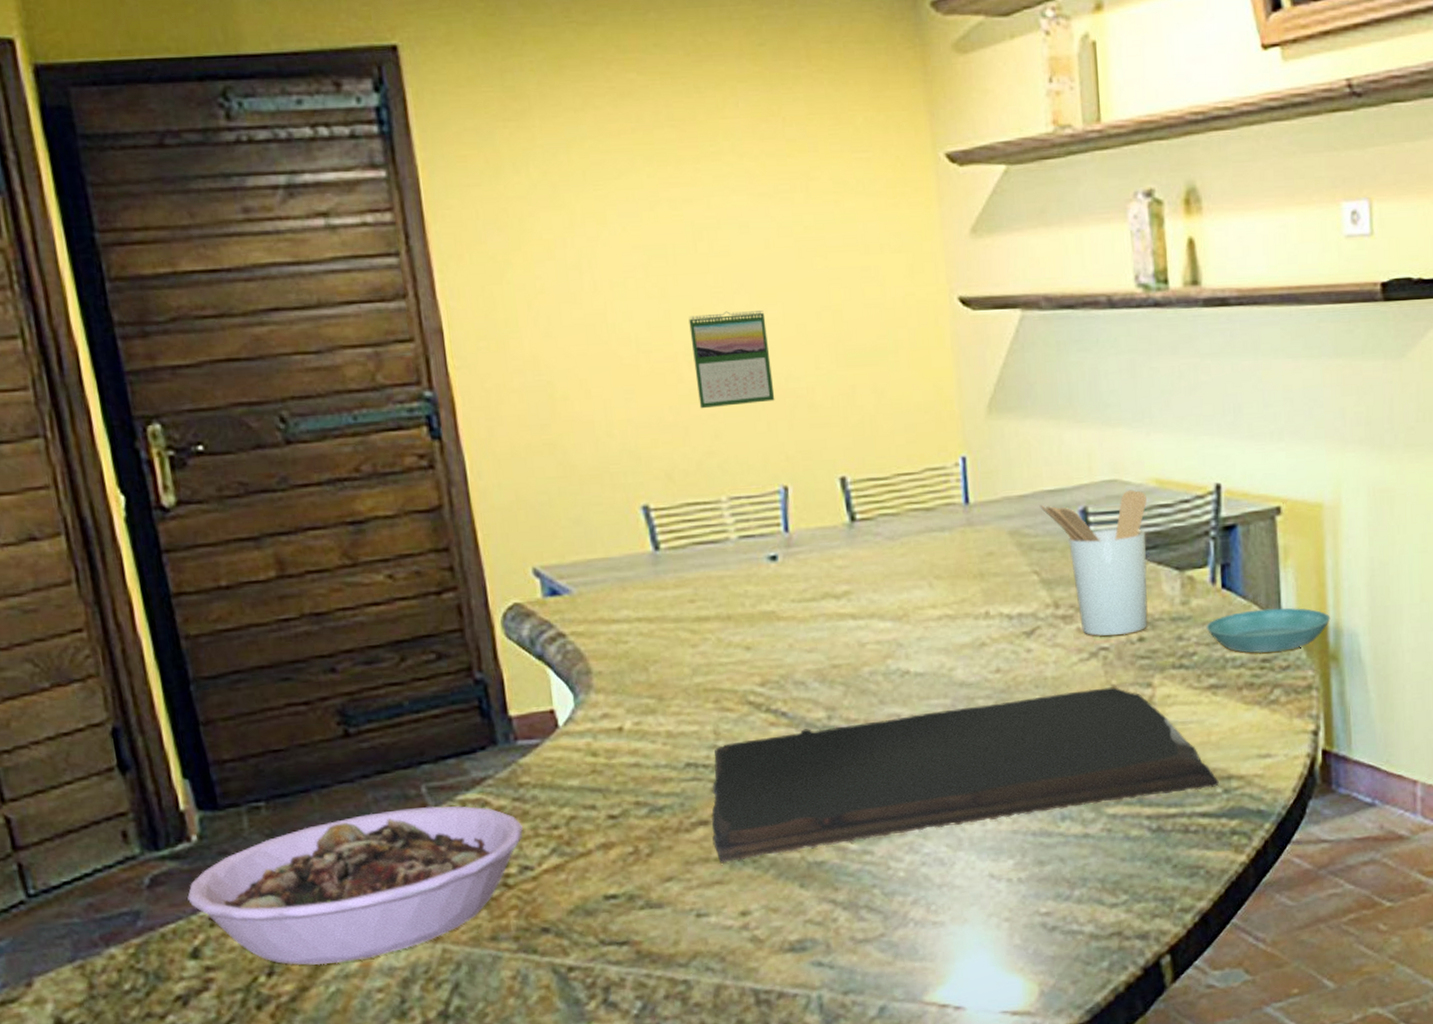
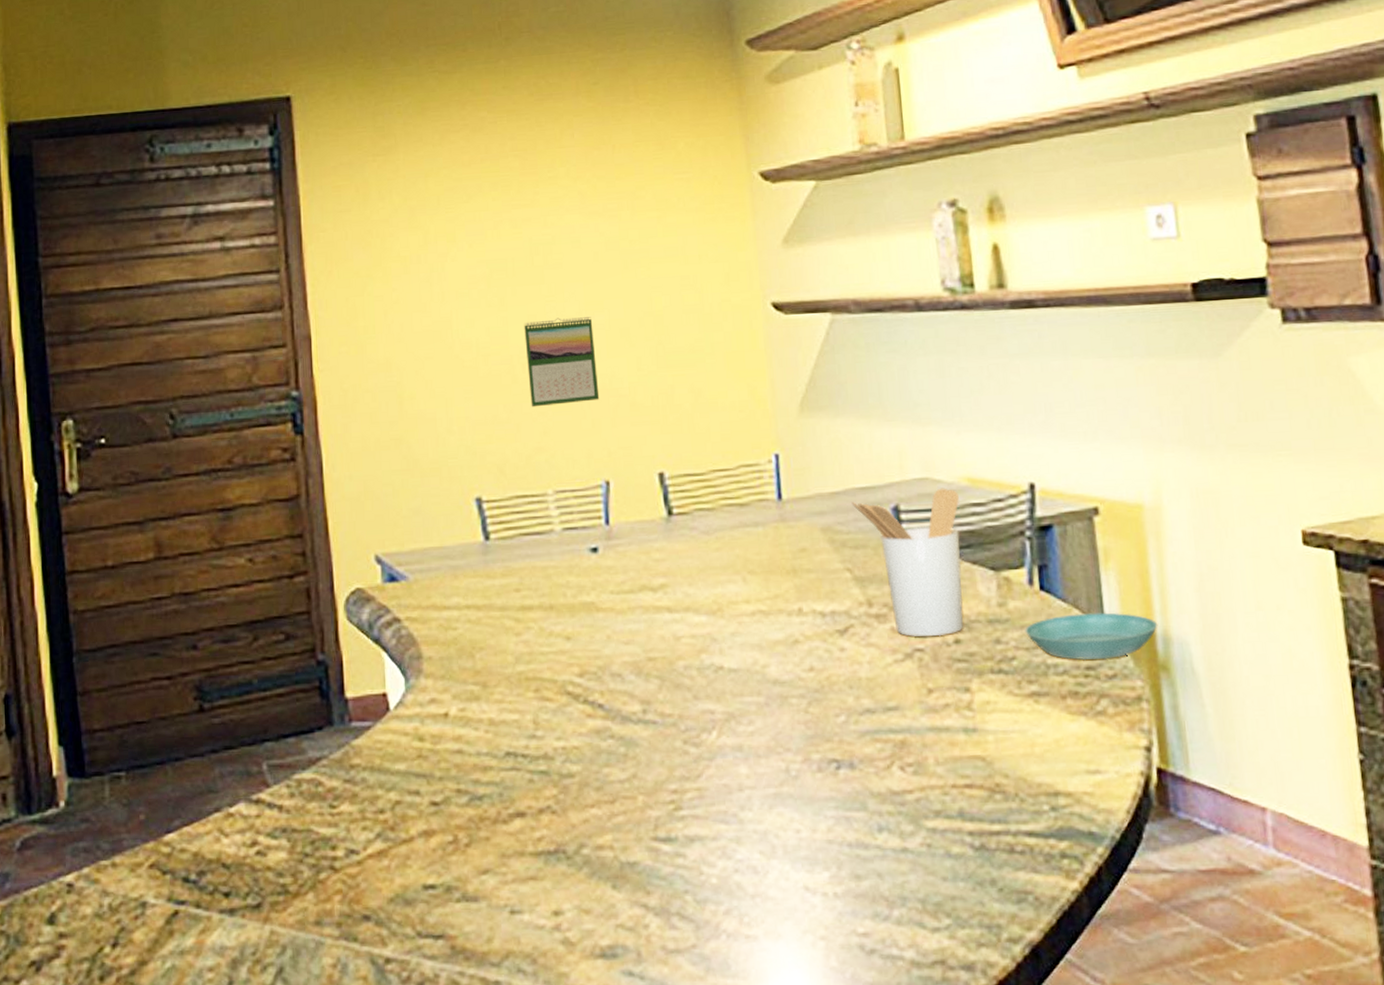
bowl: present [187,806,524,965] -> none [51,783,352,939]
cutting board: present [711,687,1219,864] -> none [528,691,1045,858]

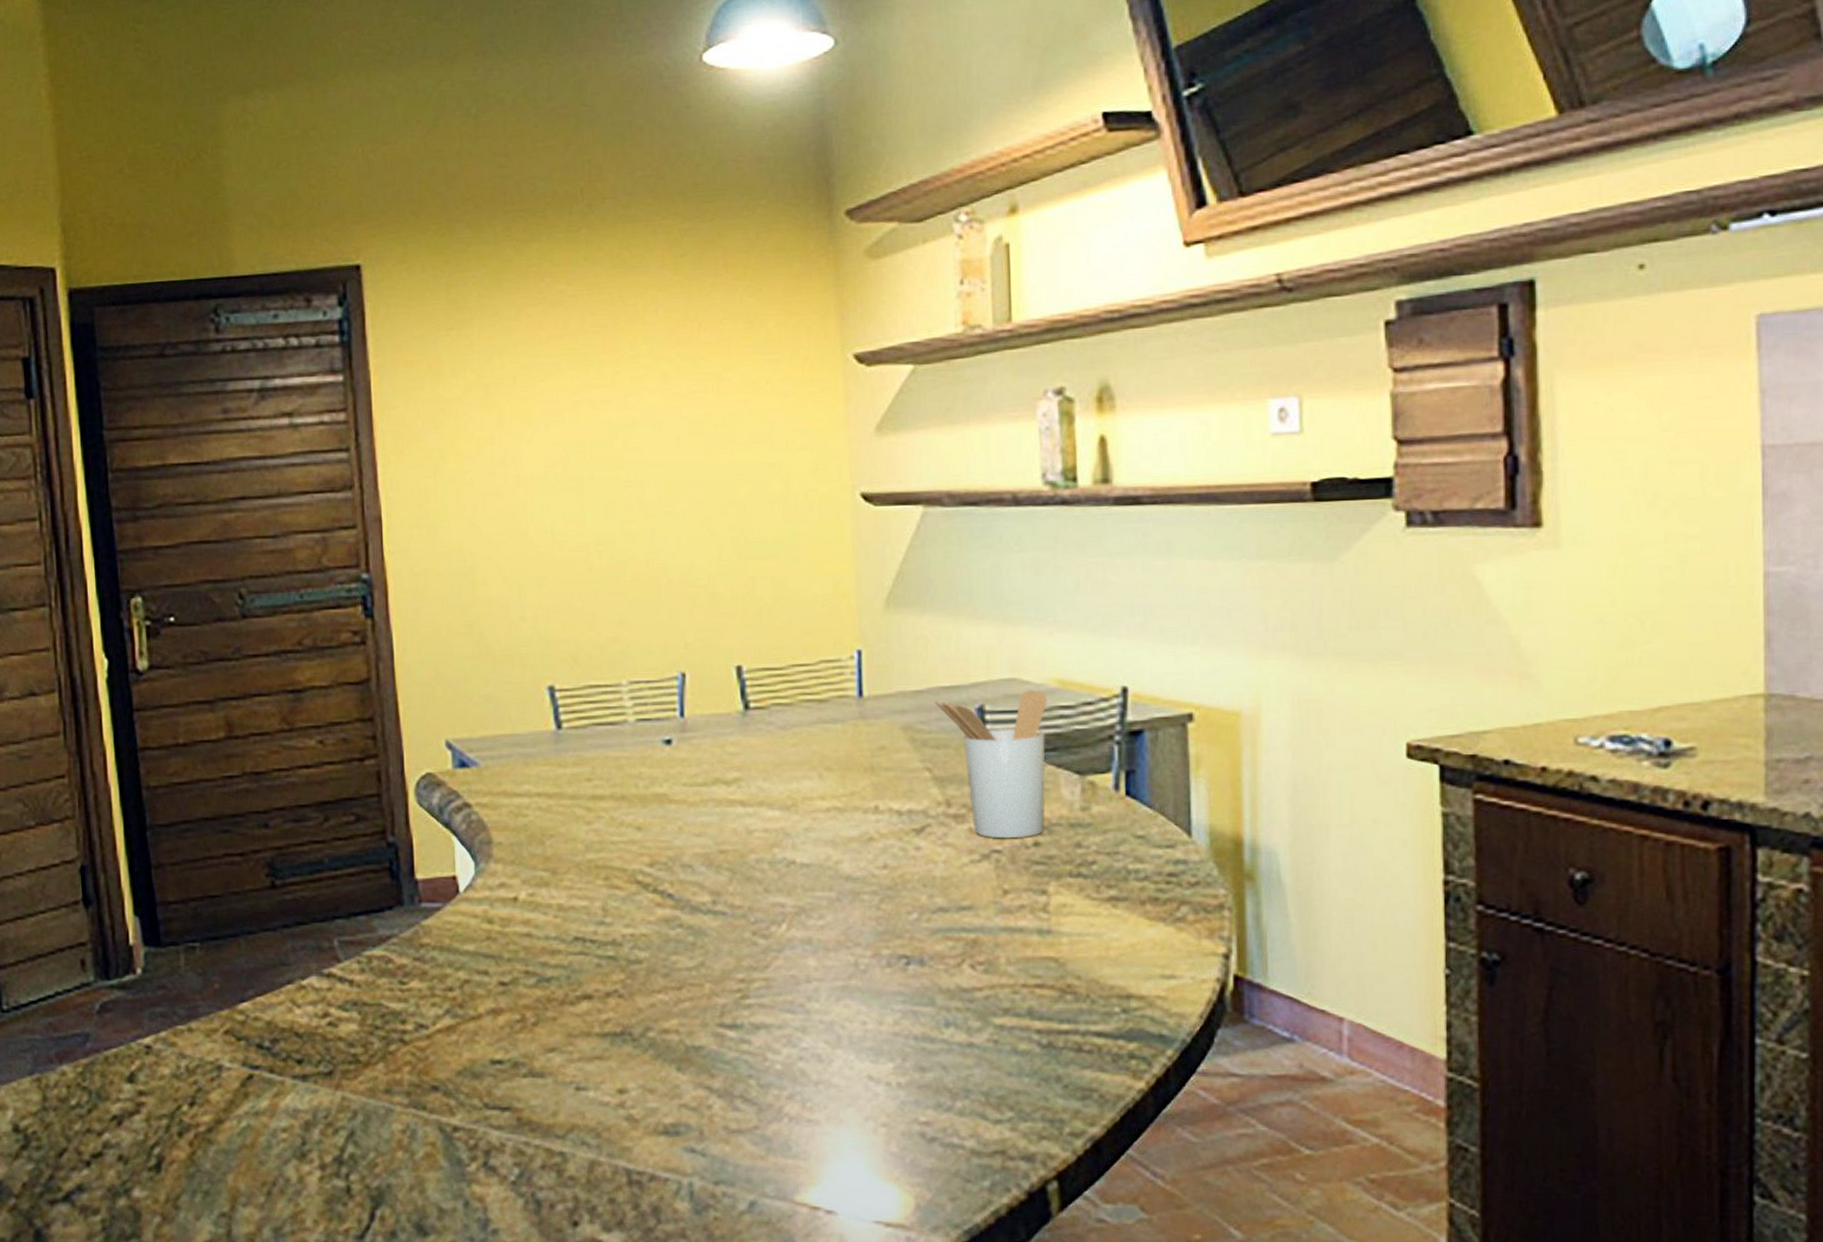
calendar: present [524,317,600,408] -> none [601,504,678,596]
saucer: present [1025,612,1158,661] -> none [1107,820,1247,867]

